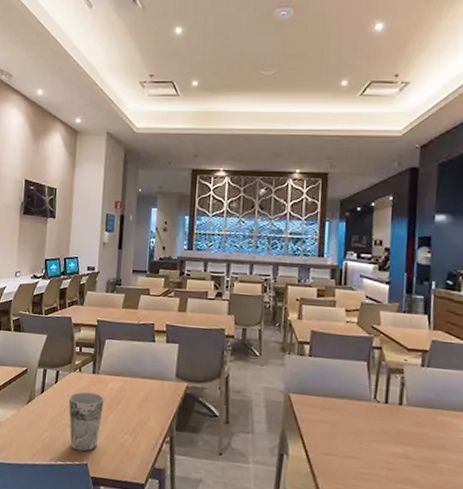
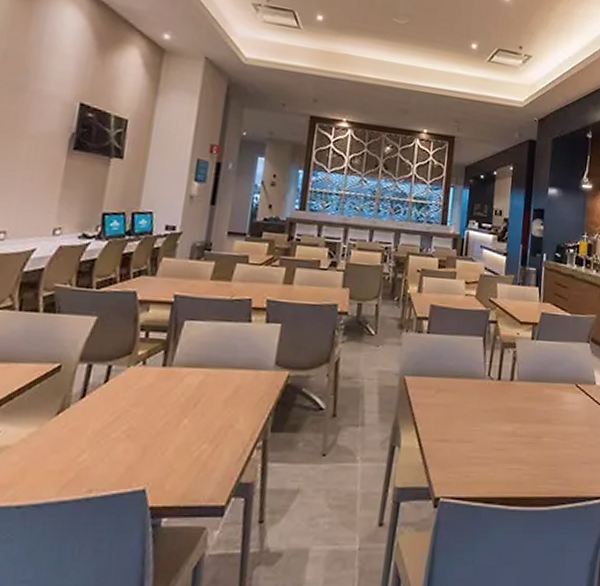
cup: present [68,391,104,452] -> none [121,391,177,474]

